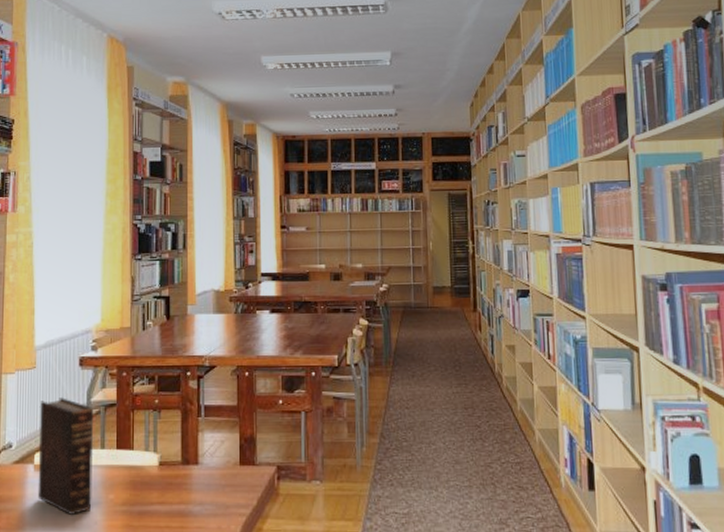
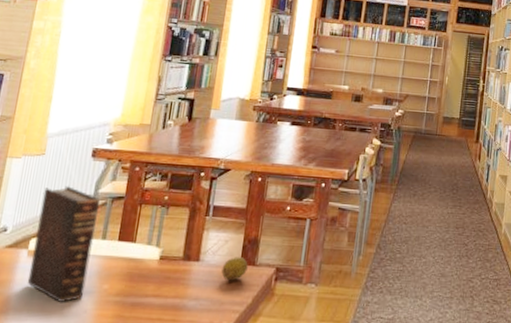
fruit: none [222,457,248,483] -> present [221,257,248,281]

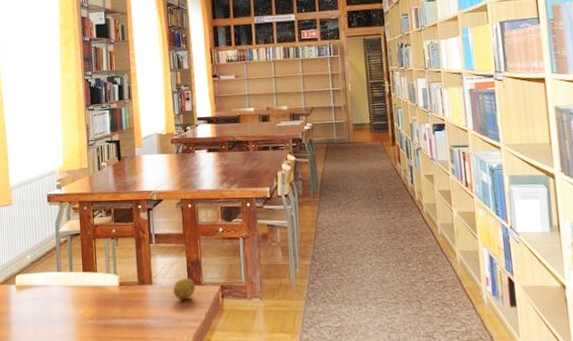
bible: present [27,186,100,302] -> none [17,229,65,327]

